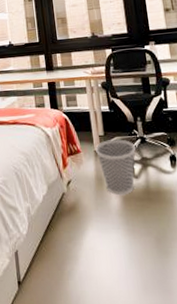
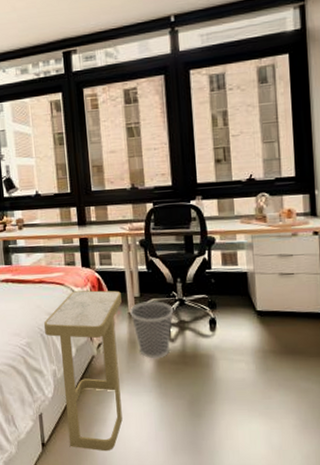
side table: none [18,130,94,291] -> present [44,290,123,452]

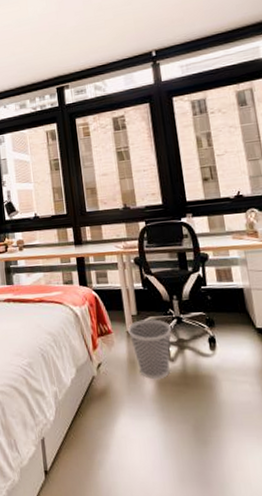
side table: present [44,290,123,452] -> none [45,309,126,481]

